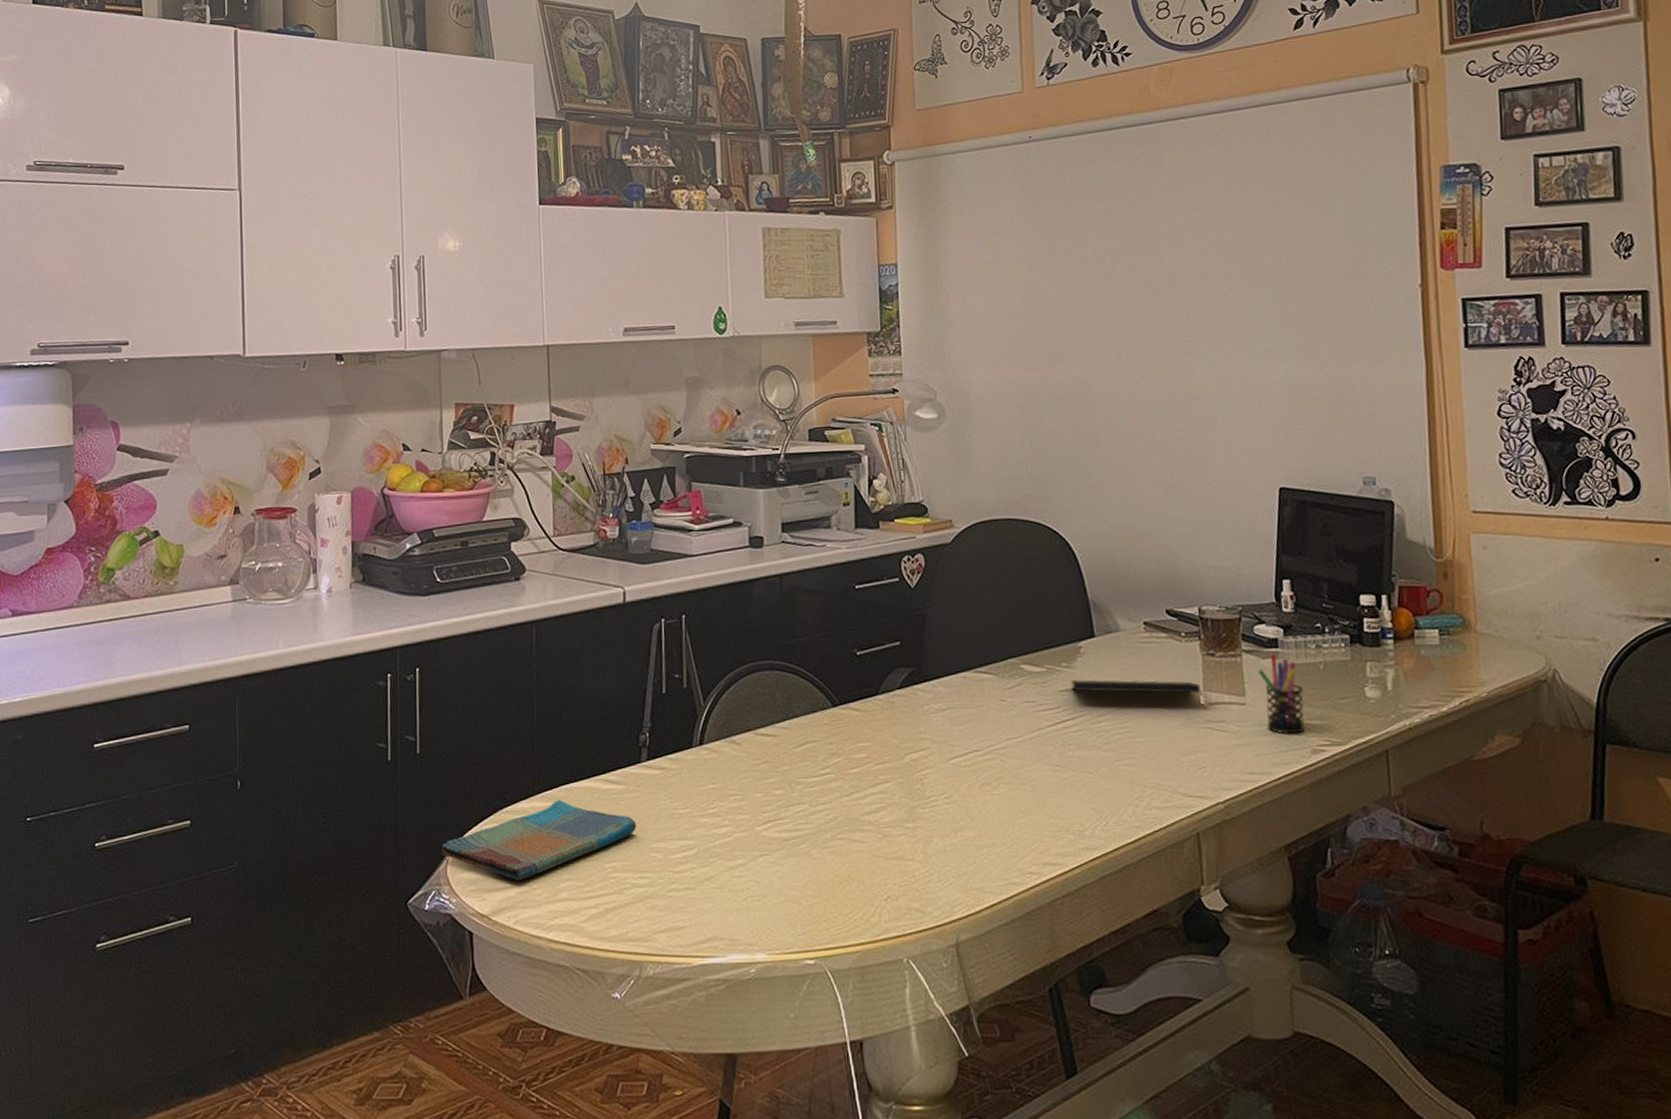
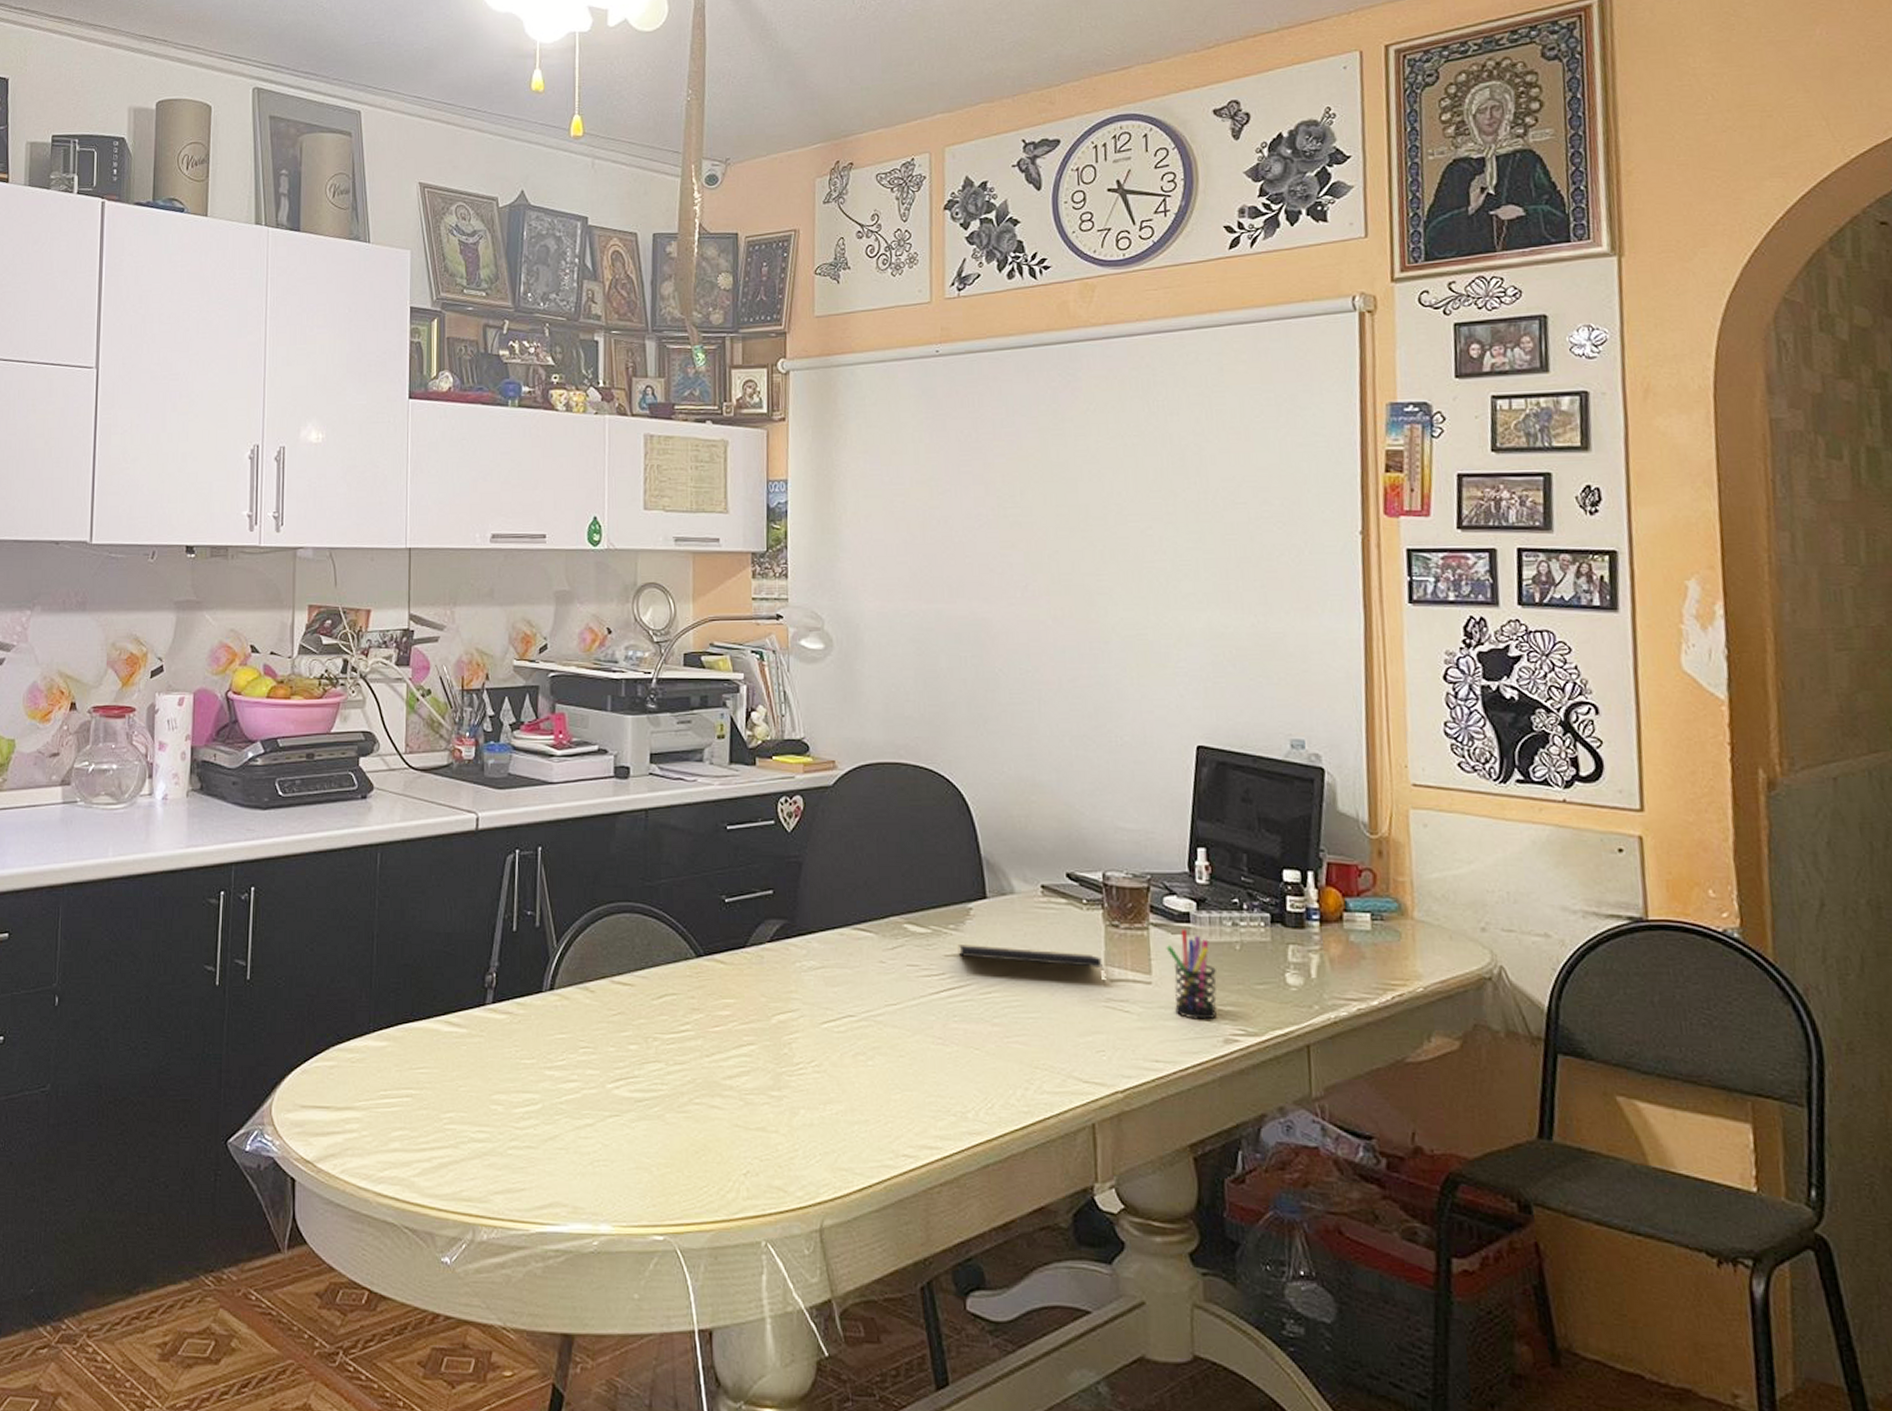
dish towel: present [442,799,637,880] -> none [267,1039,478,1125]

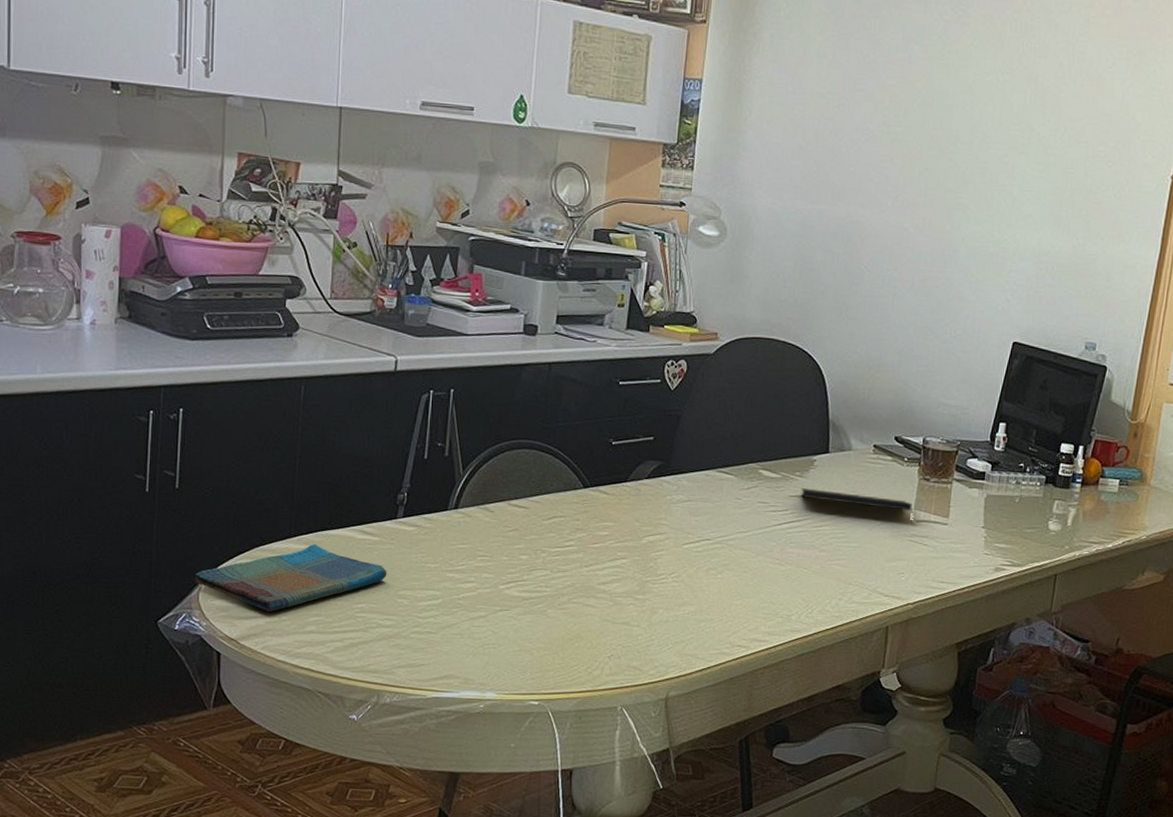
dish towel: none [267,1039,478,1125] -> present [195,543,387,611]
pen holder: present [1166,928,1217,1020] -> none [962,484,998,553]

